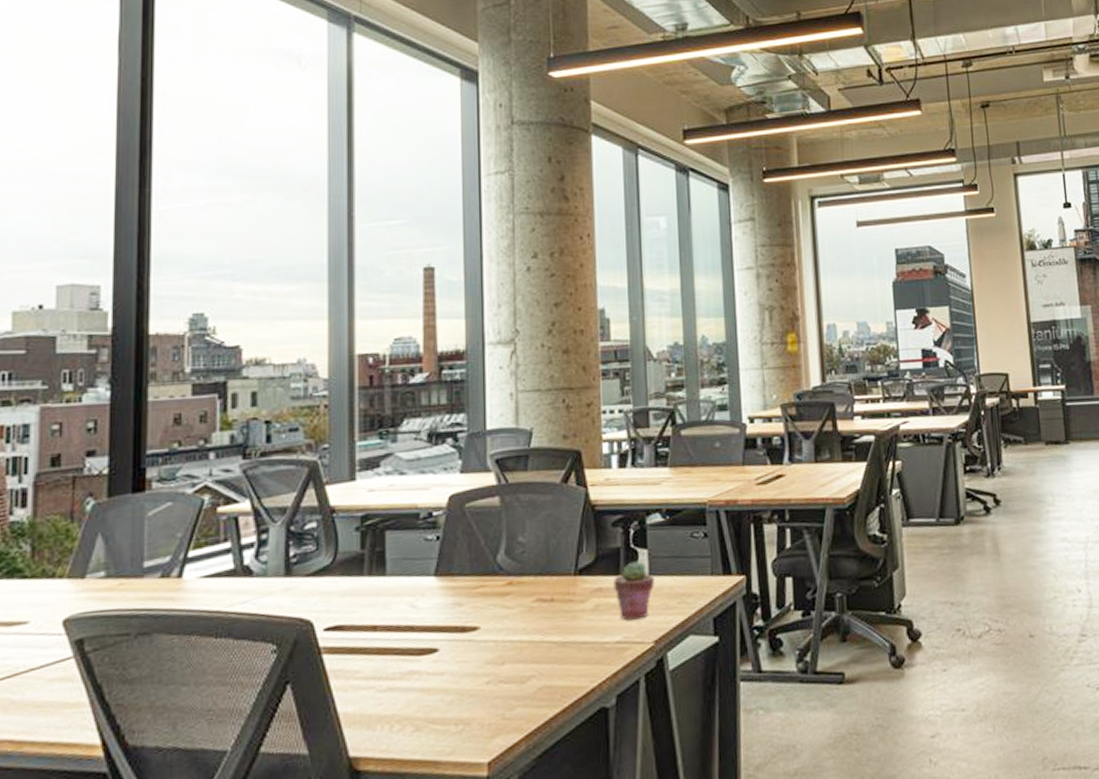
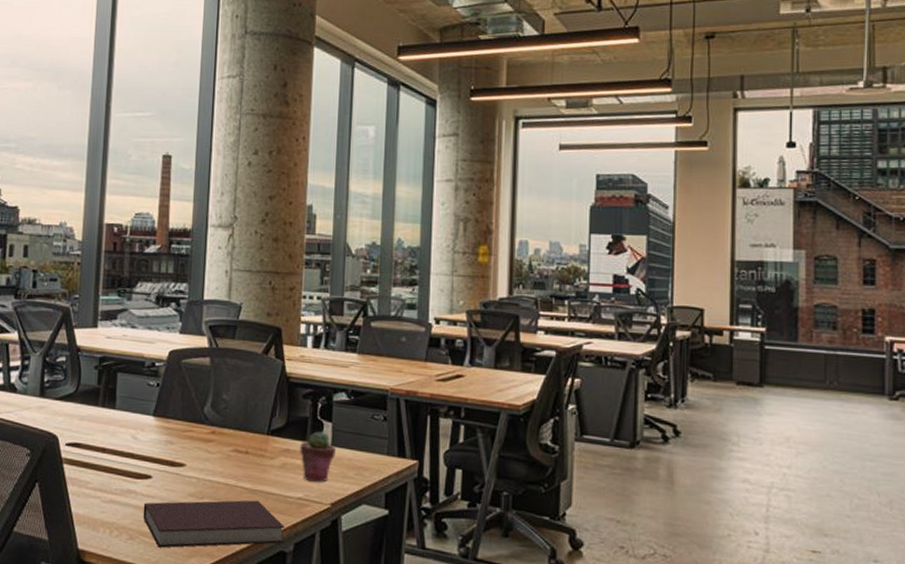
notebook: none [430,653,604,734] -> present [143,500,284,548]

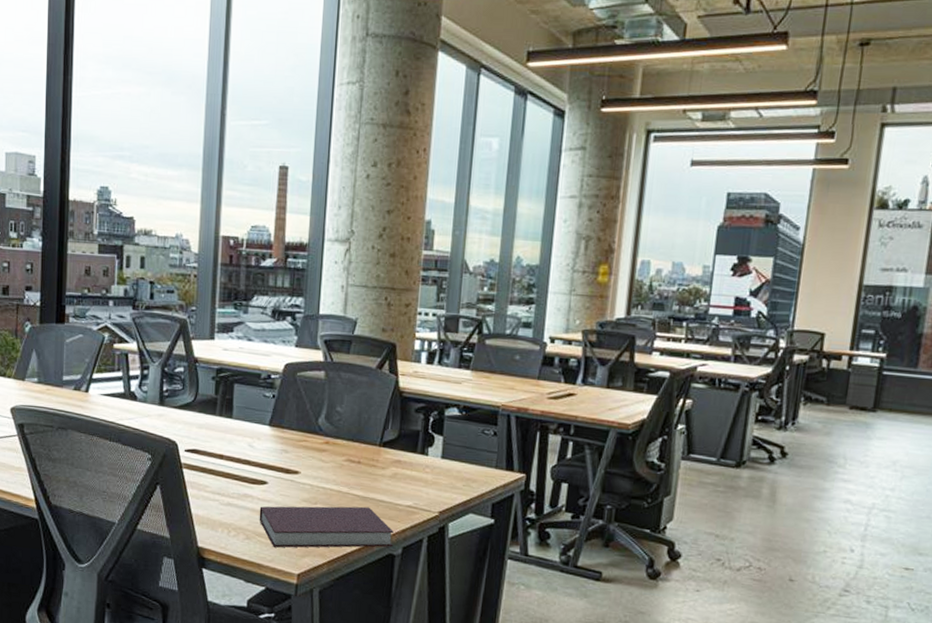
potted succulent: present [300,431,336,482] -> none [410,444,446,492]

